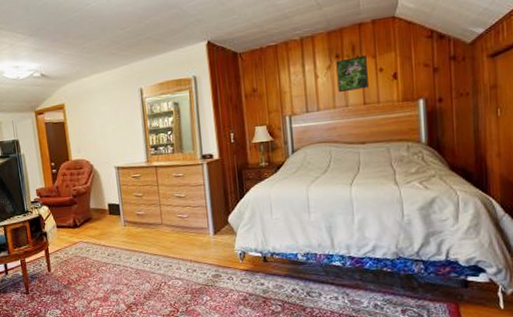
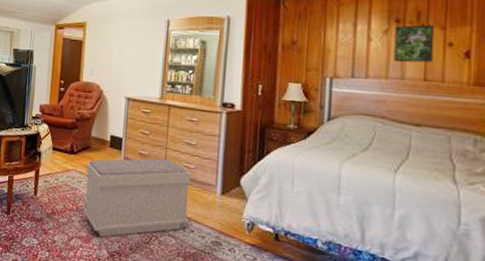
bench: none [91,214,190,294] -> present [83,158,191,237]

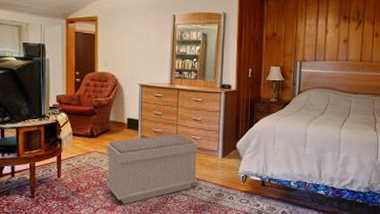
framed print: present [394,25,434,63] -> none [342,20,367,49]

